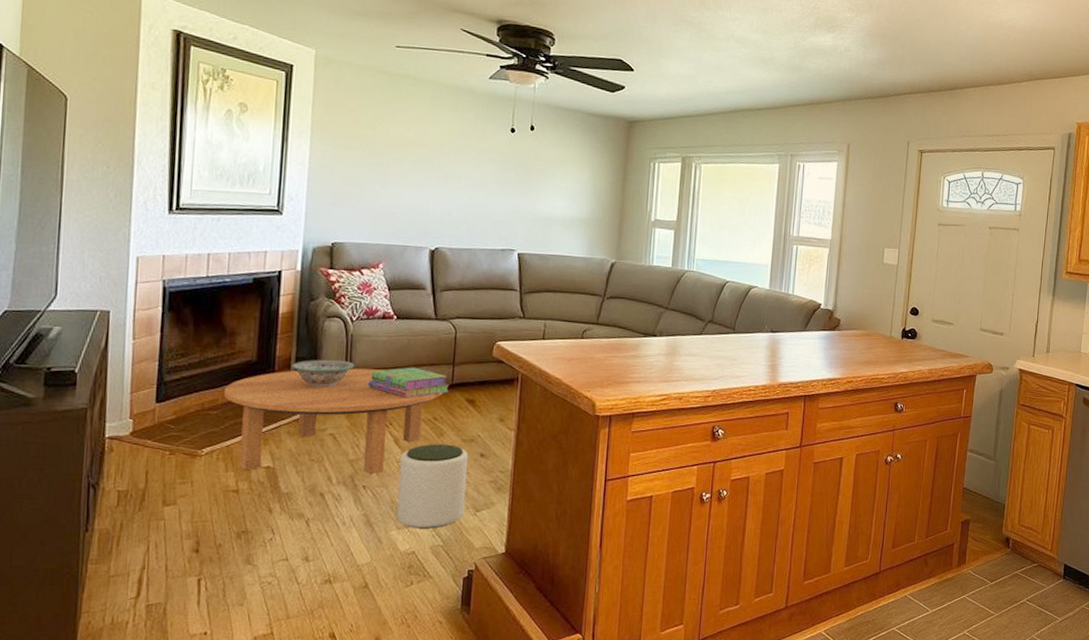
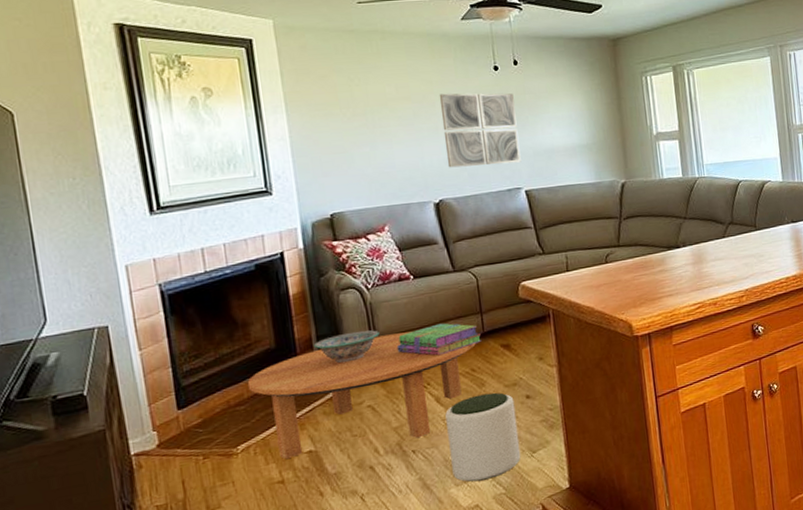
wall art: none [449,146,524,225] -> present [439,93,521,168]

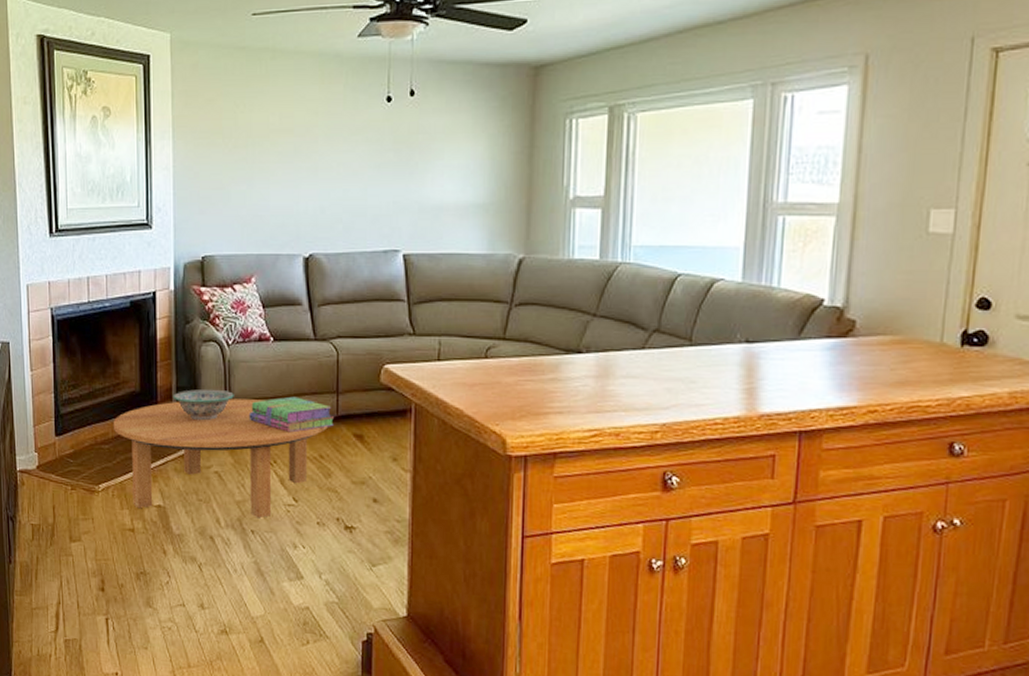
wall art: present [439,93,521,168] -> none [323,127,404,219]
plant pot: present [445,392,521,482] -> none [288,485,360,583]

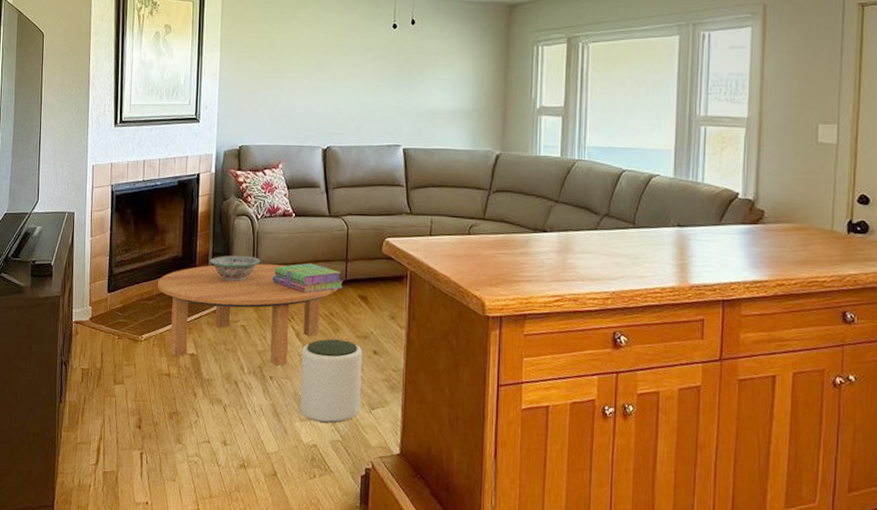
plant pot: none [288,485,360,583] -> present [300,339,363,423]

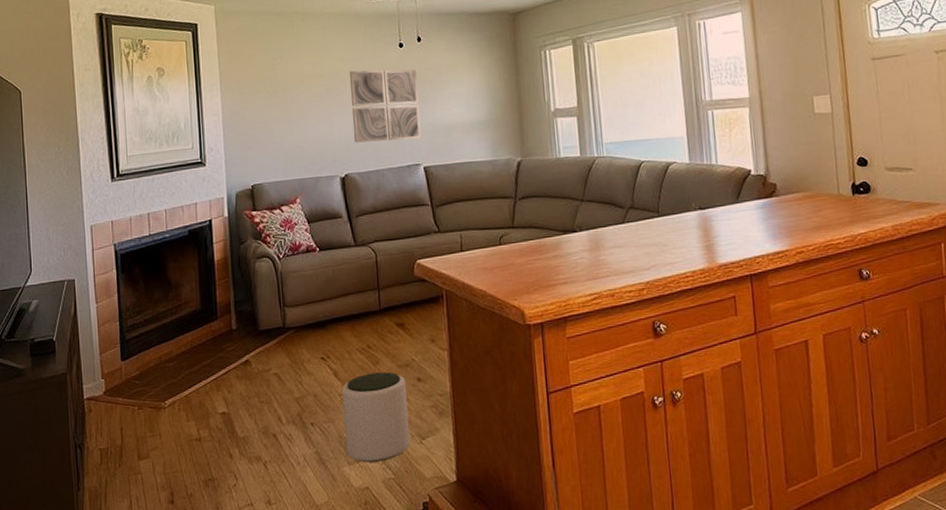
coffee table: present [157,263,338,367] -> none [176,303,372,419]
decorative bowl: present [209,255,261,282] -> none [231,299,288,330]
stack of books: present [272,263,343,294] -> none [301,297,378,330]
wall art: none [339,46,406,120] -> present [349,69,421,143]

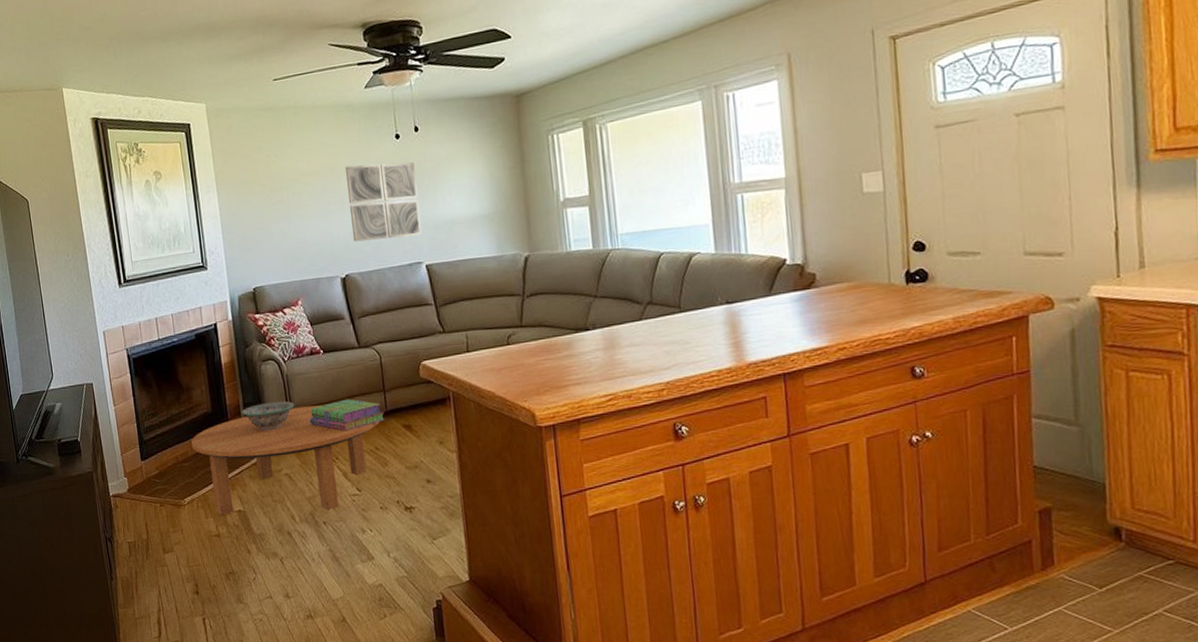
coffee table: none [176,303,372,419] -> present [191,405,379,516]
decorative bowl: none [231,299,288,330] -> present [241,401,295,431]
stack of books: none [301,297,378,330] -> present [309,399,384,431]
plant pot: present [342,372,411,463] -> none [352,473,422,561]

